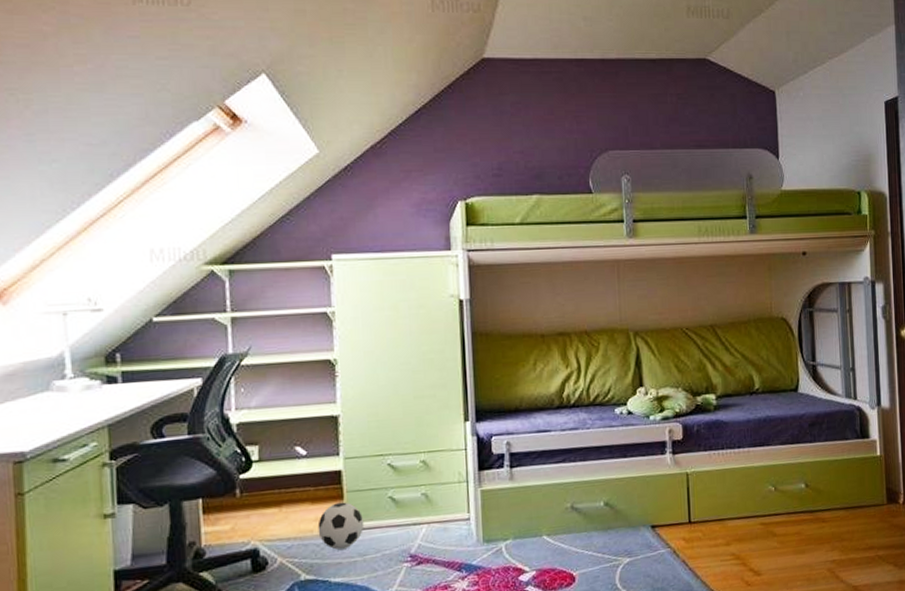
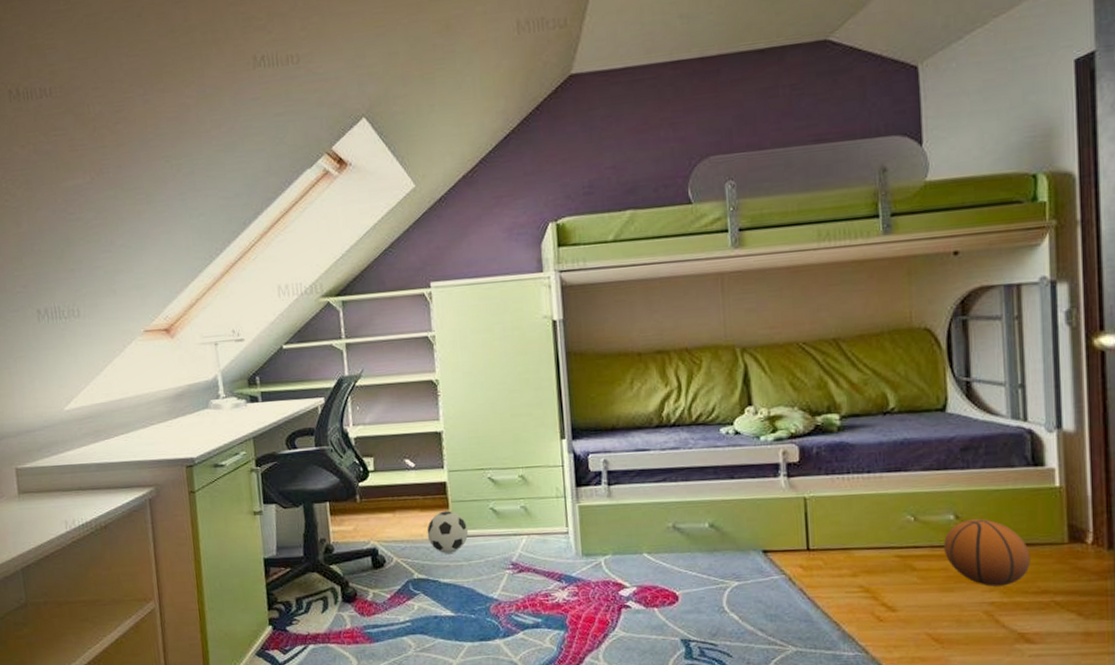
basketball: none [797,486,861,546] -> present [944,519,1031,587]

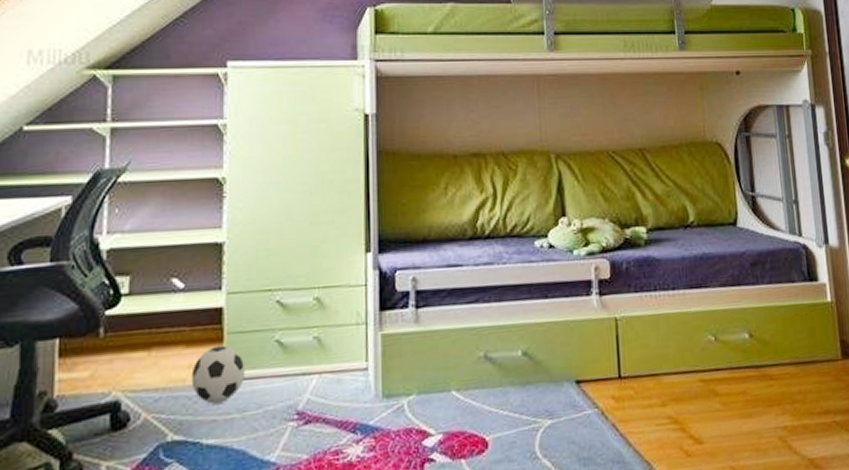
basketball: present [944,519,1031,587] -> none [741,337,814,409]

